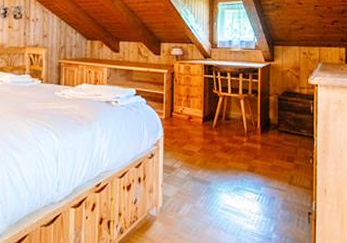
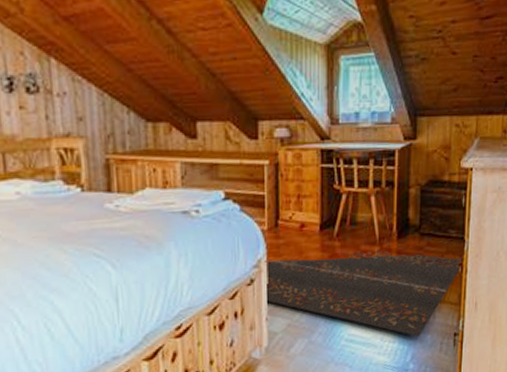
area rug: none [162,139,313,212] -> present [265,249,463,337]

